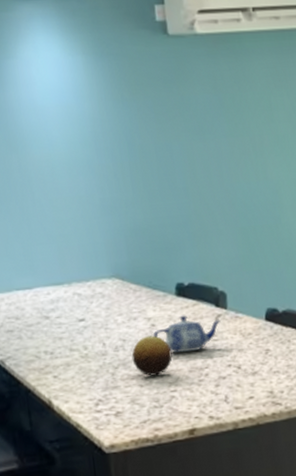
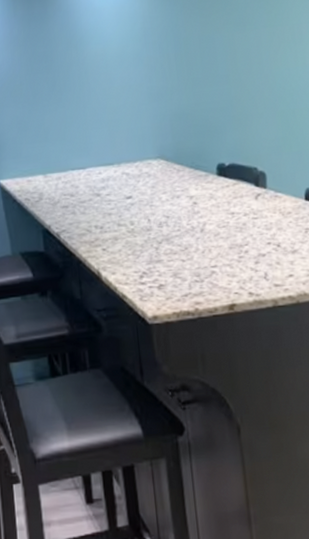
fruit: present [131,335,173,376] -> none [174,212,213,252]
teapot: present [154,315,221,353] -> none [195,194,260,230]

